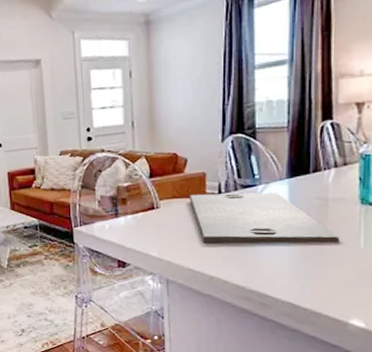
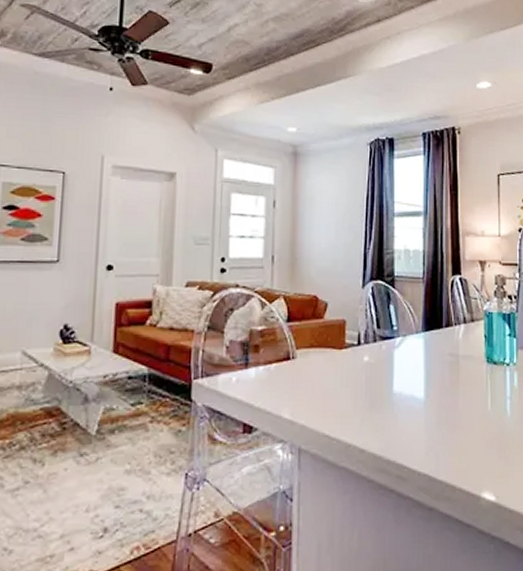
cutting board: present [190,192,340,244] -> none [328,343,471,404]

